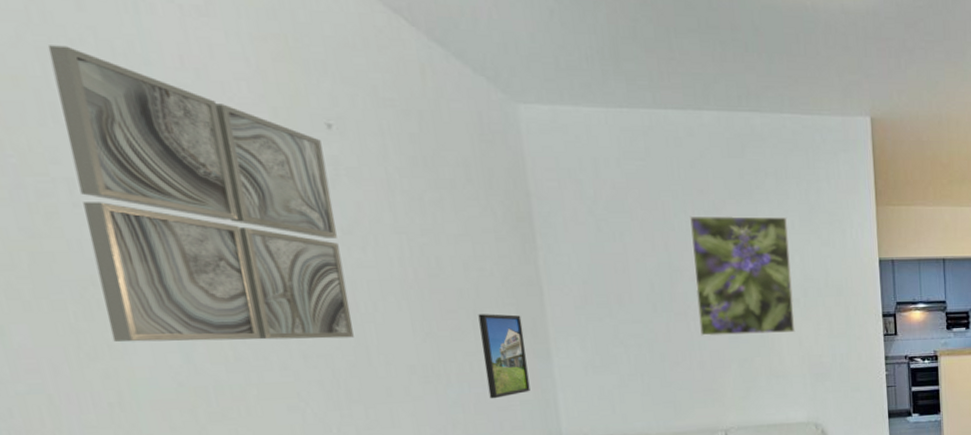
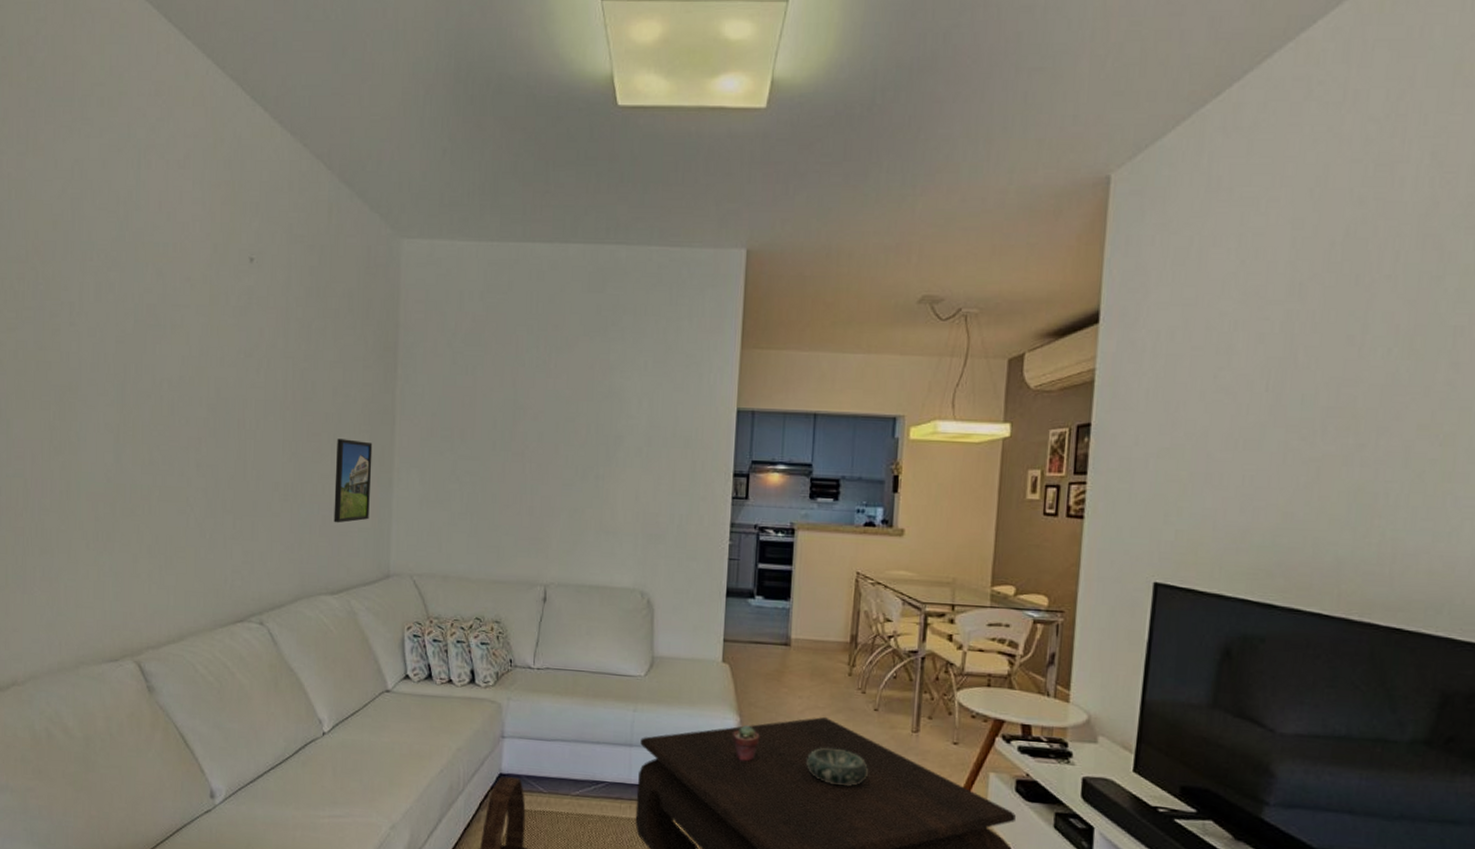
wall art: present [47,45,354,343] -> none [73,196,243,452]
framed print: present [690,215,796,337] -> none [535,351,641,486]

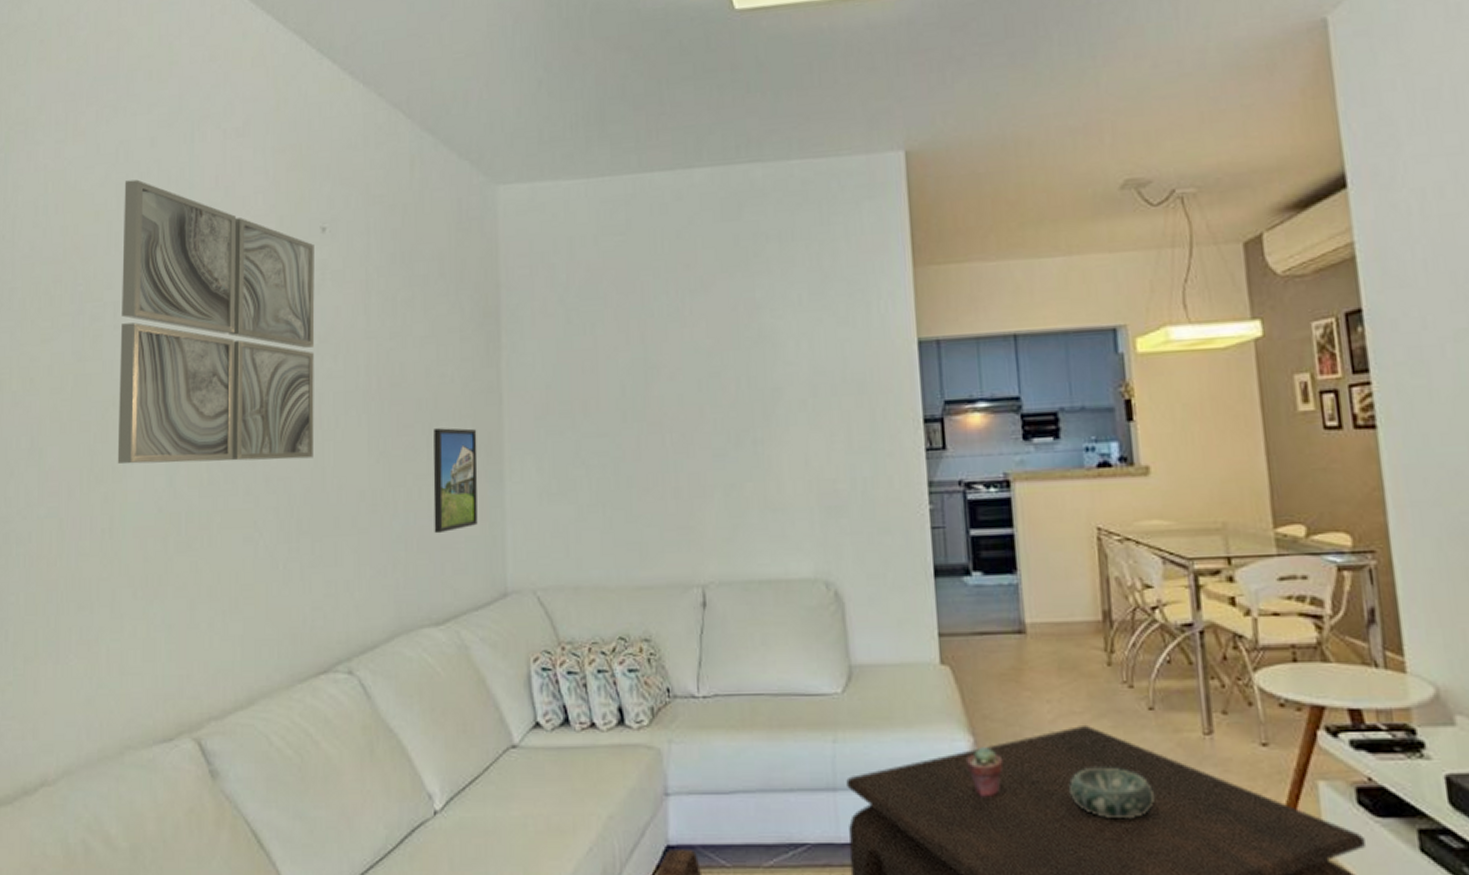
wall art: none [73,196,243,452] -> present [117,179,315,465]

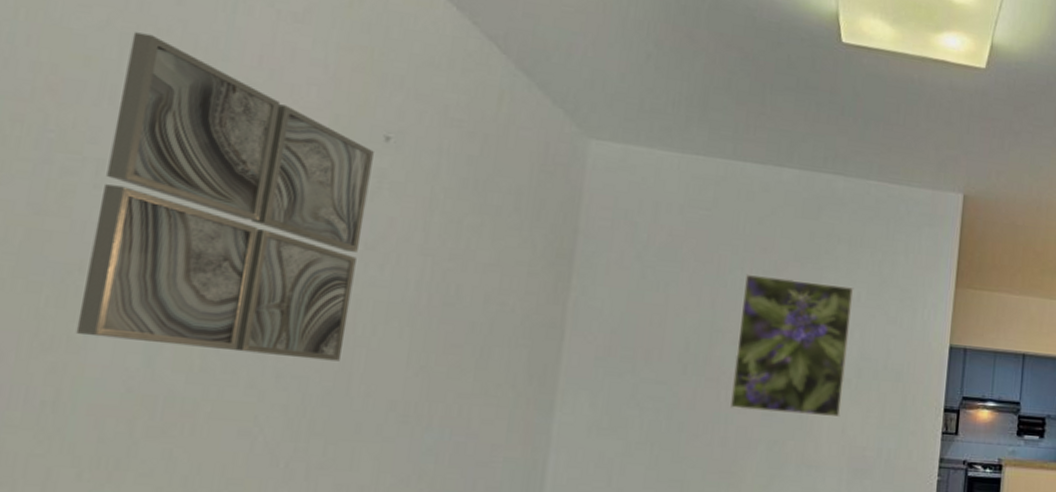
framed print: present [433,428,478,534] -> none [470,352,532,452]
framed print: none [672,291,801,454] -> present [730,273,854,418]

